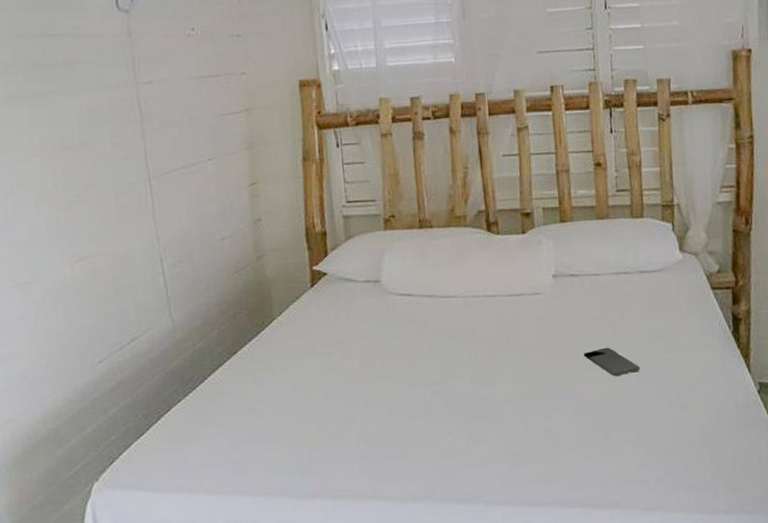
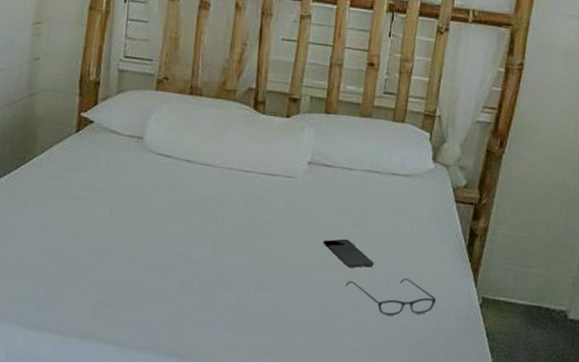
eyeglasses: none [615,377,711,420] -> present [345,278,436,316]

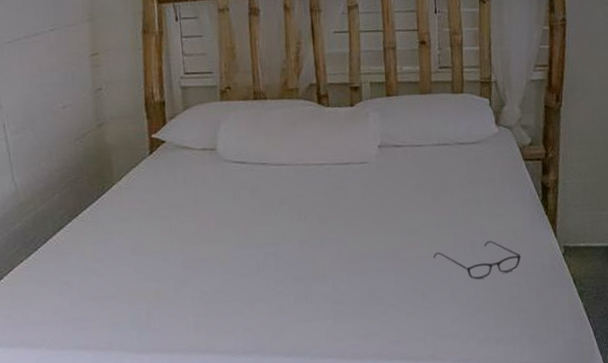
smartphone: present [323,239,374,268] -> none [405,213,457,240]

